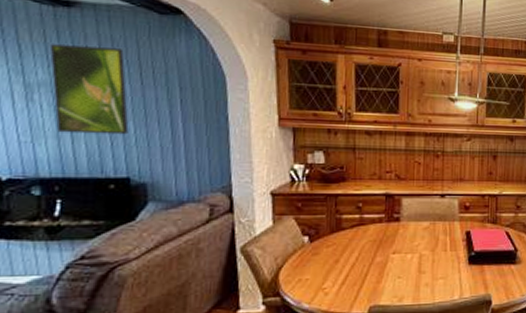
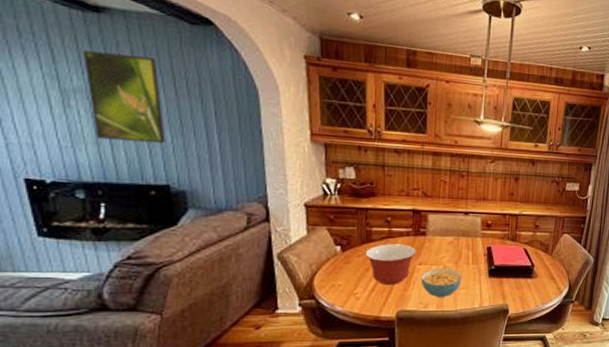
mixing bowl: none [335,232,390,278] -> present [365,244,416,285]
cereal bowl: none [394,256,440,290] -> present [420,268,462,298]

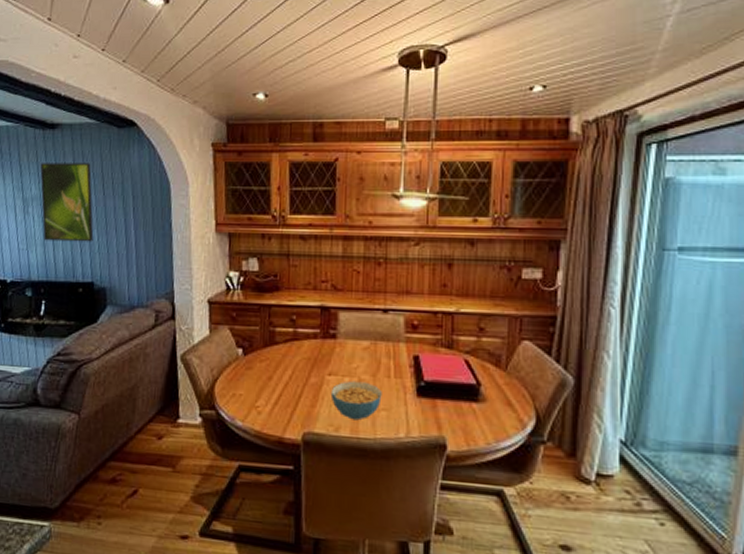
mixing bowl: present [365,244,416,285] -> none [268,347,325,399]

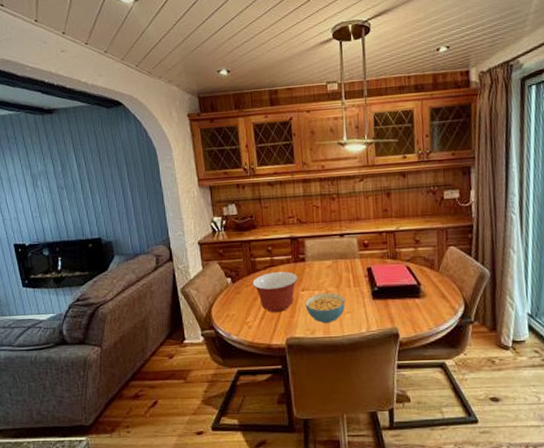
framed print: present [40,163,94,242] -> none [43,139,96,208]
mixing bowl: none [268,347,325,399] -> present [252,272,298,313]

